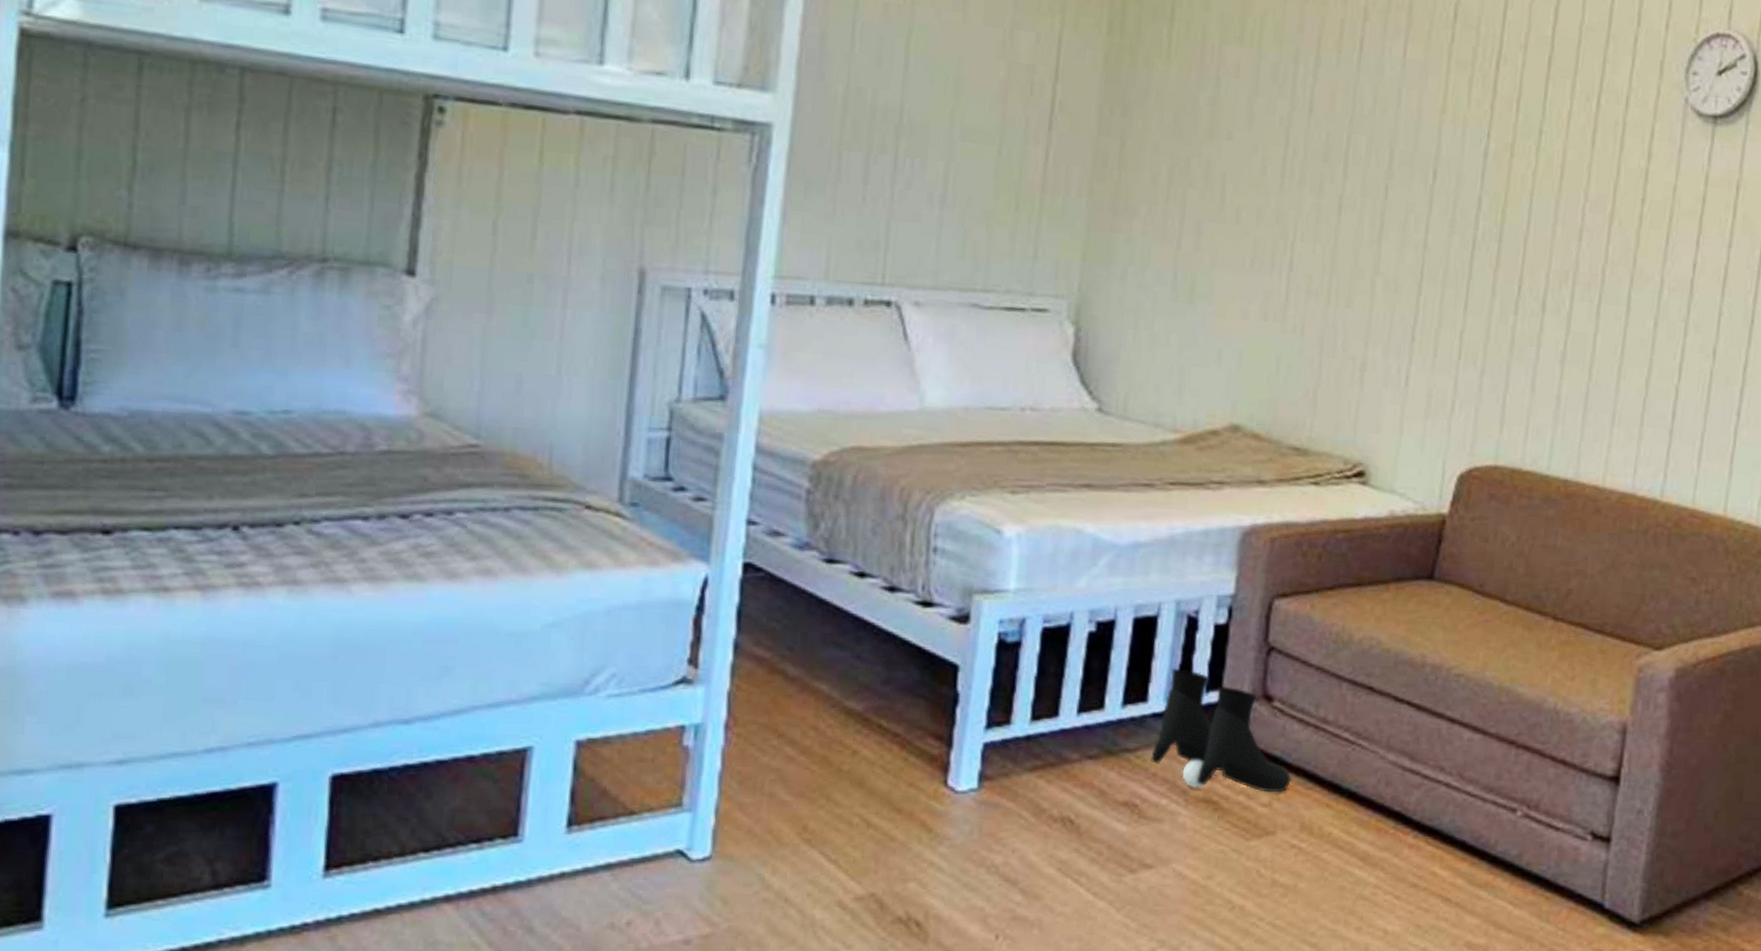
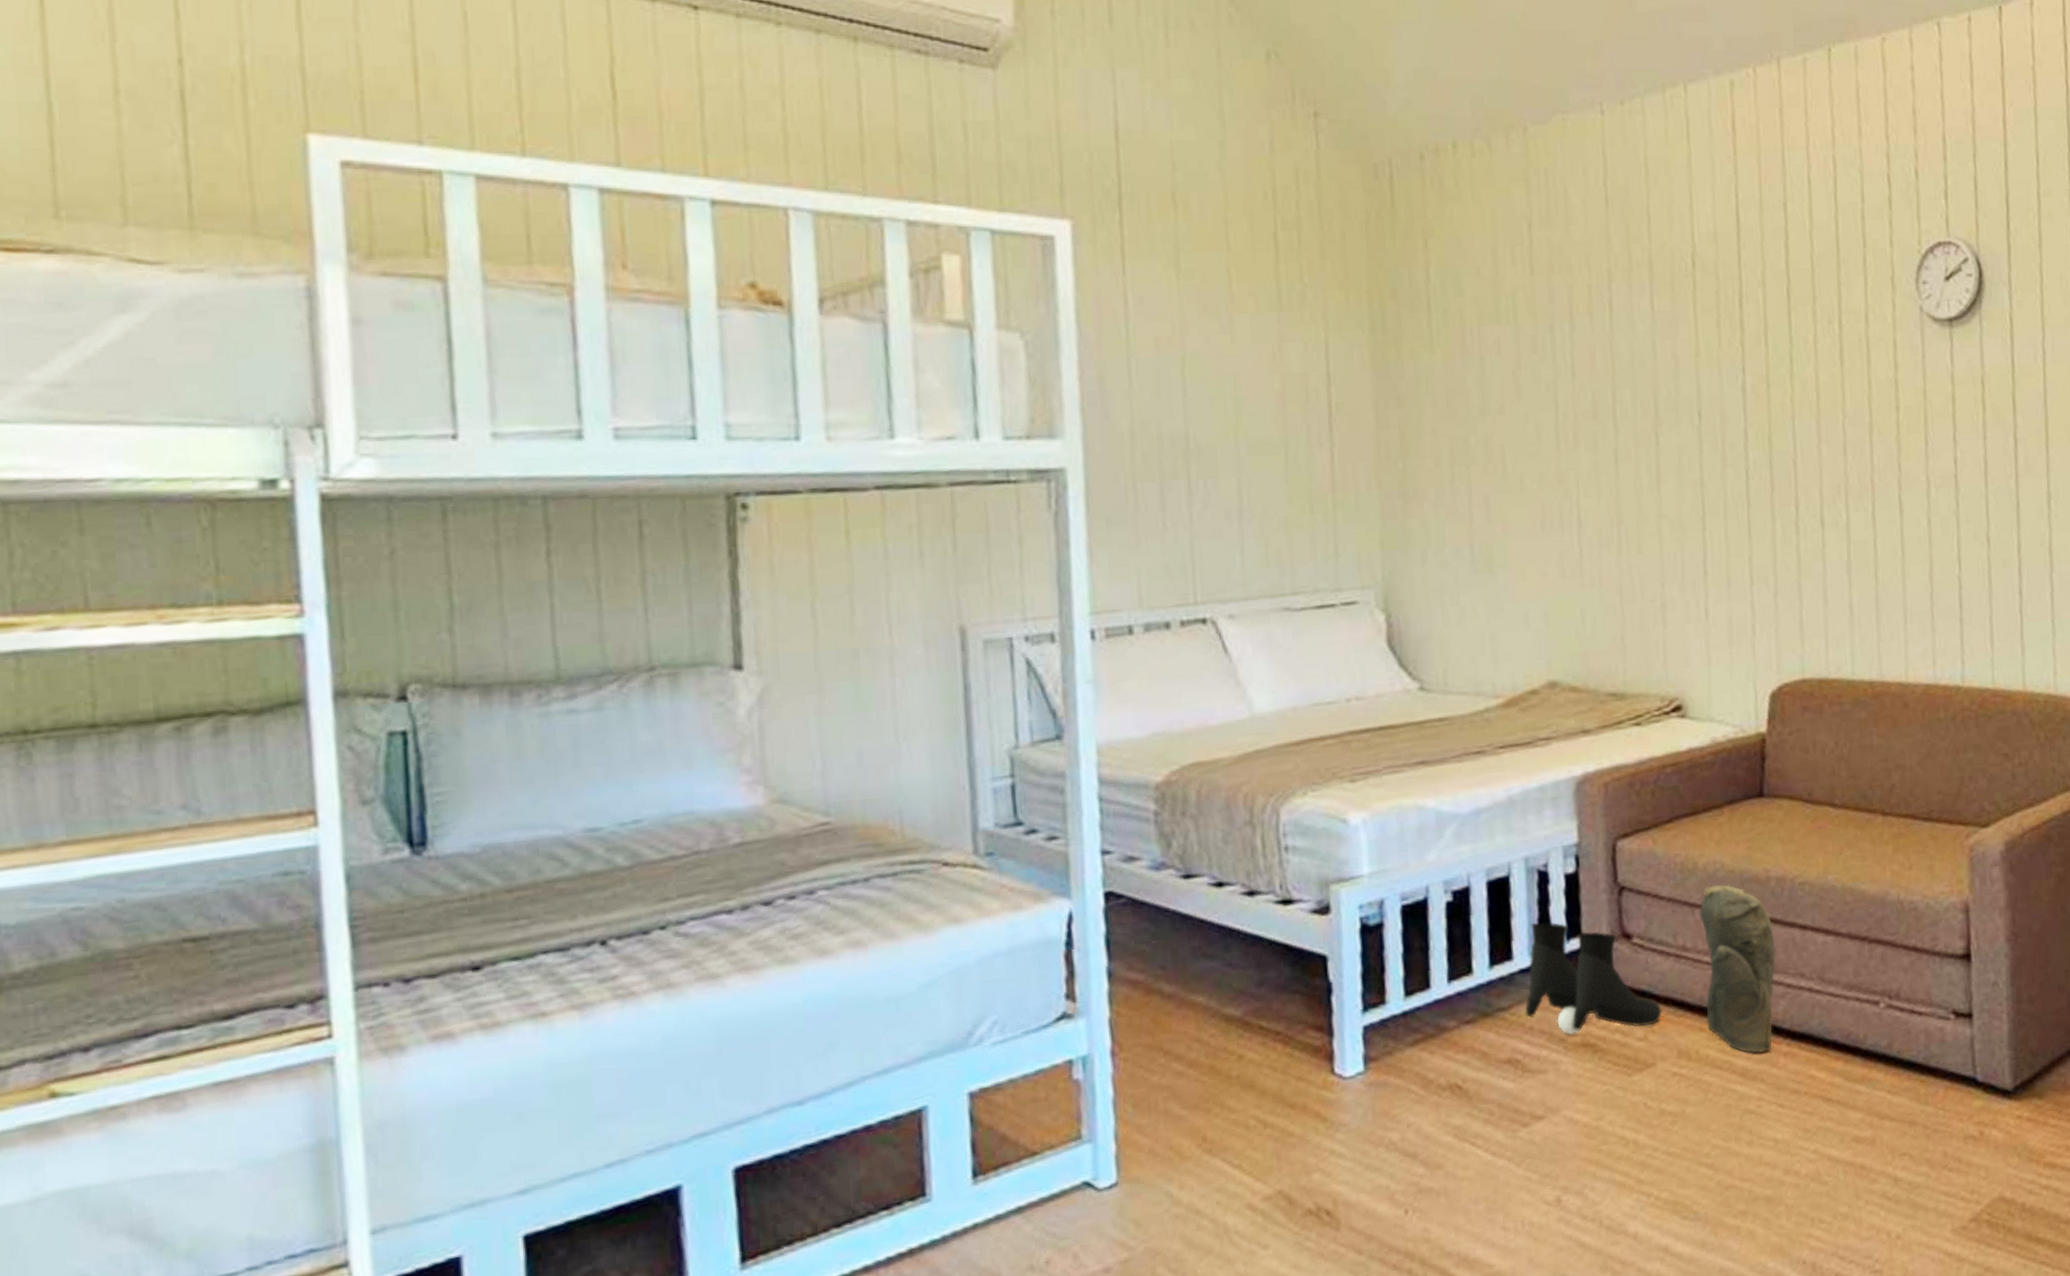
knee pad: none [1335,660,1421,840] -> present [1699,884,1776,1053]

